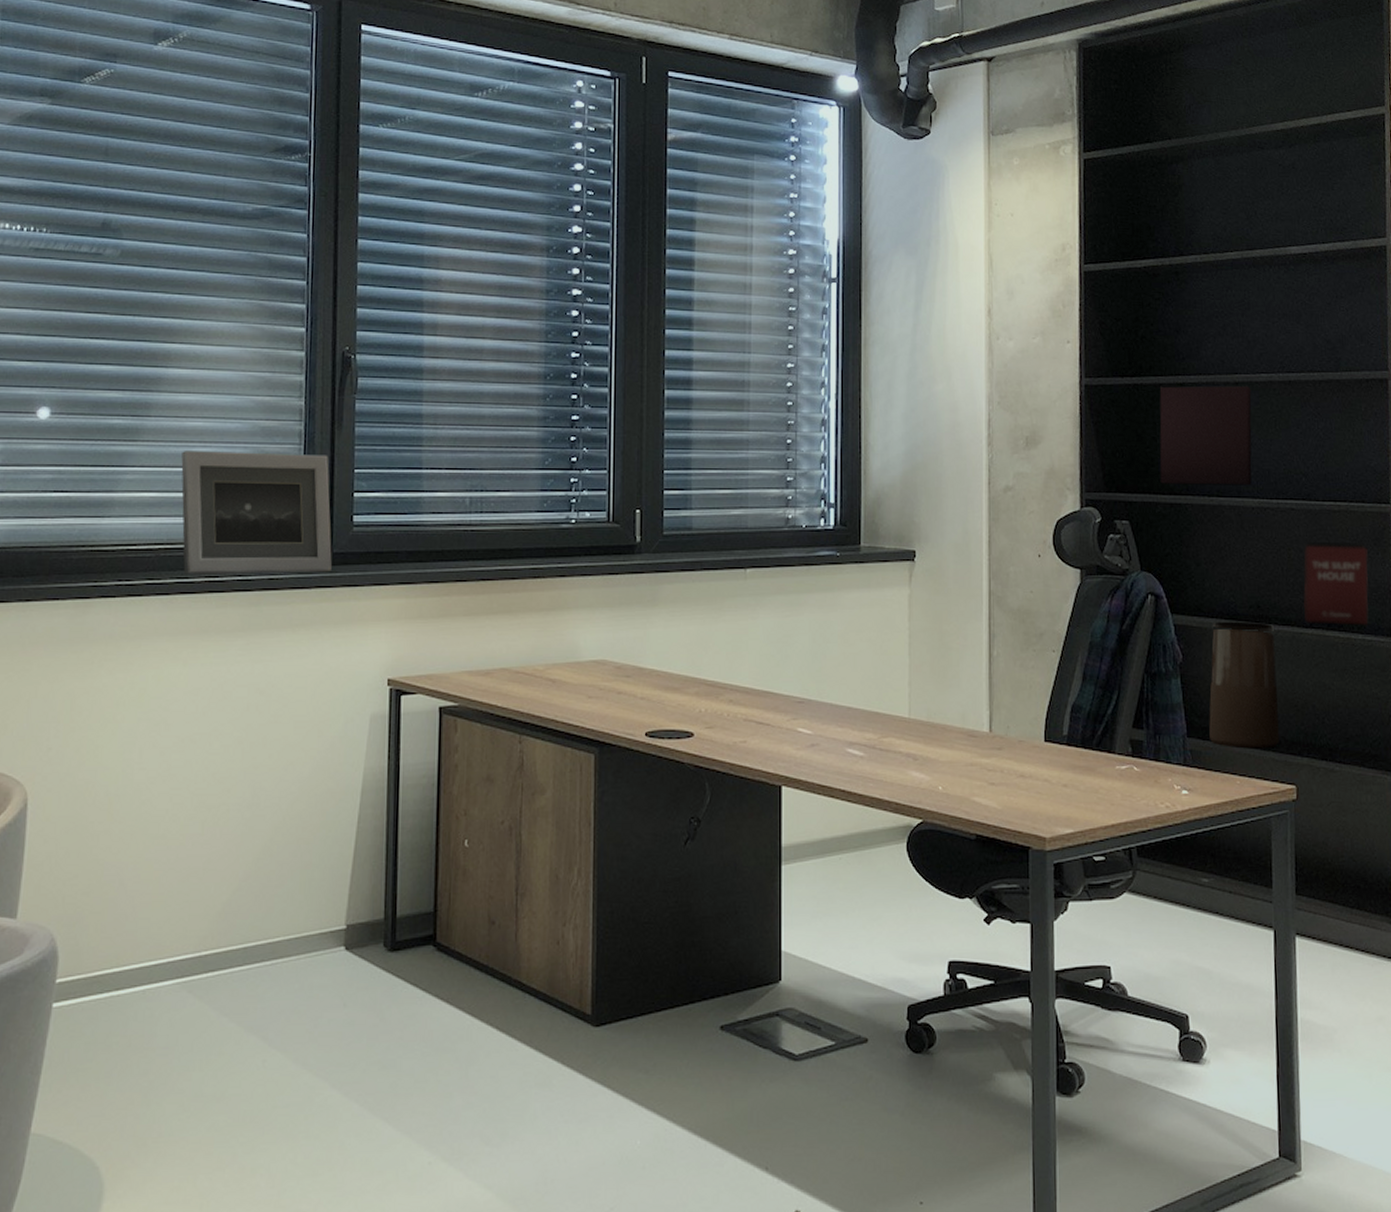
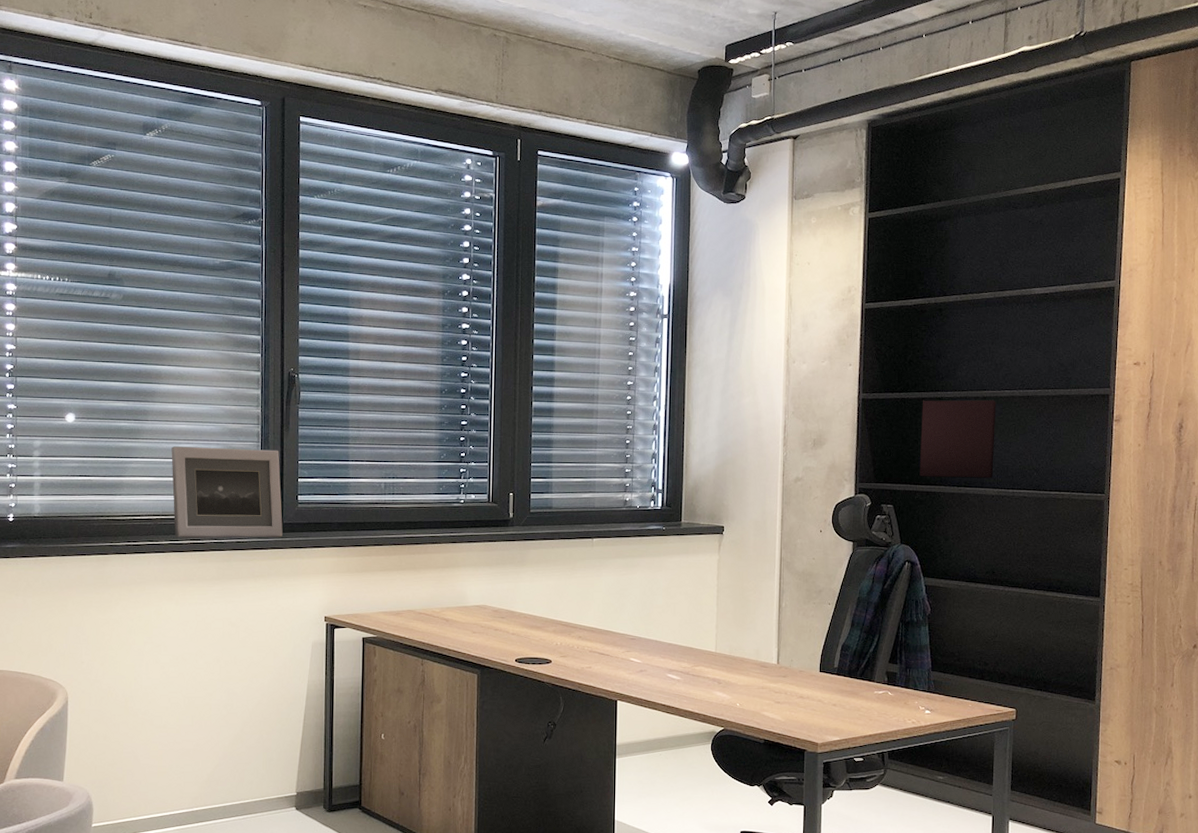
vase: present [1208,621,1279,749] -> none [948,583,1005,681]
books: present [1303,541,1369,626] -> none [1029,522,1084,589]

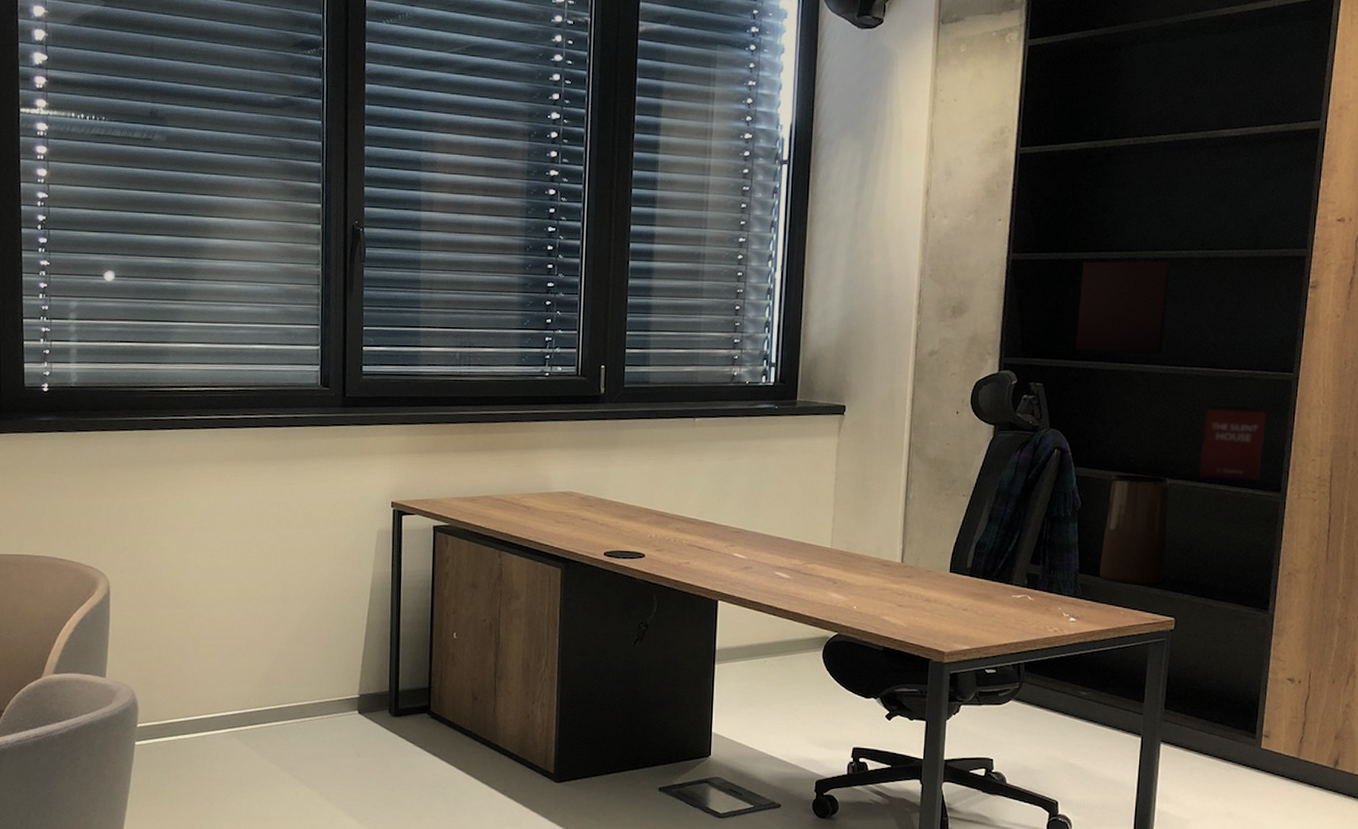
picture frame: present [171,446,284,538] -> none [221,309,346,414]
vase: none [948,583,1005,681] -> present [1098,474,1169,586]
books: none [1029,522,1084,589] -> present [1199,405,1266,482]

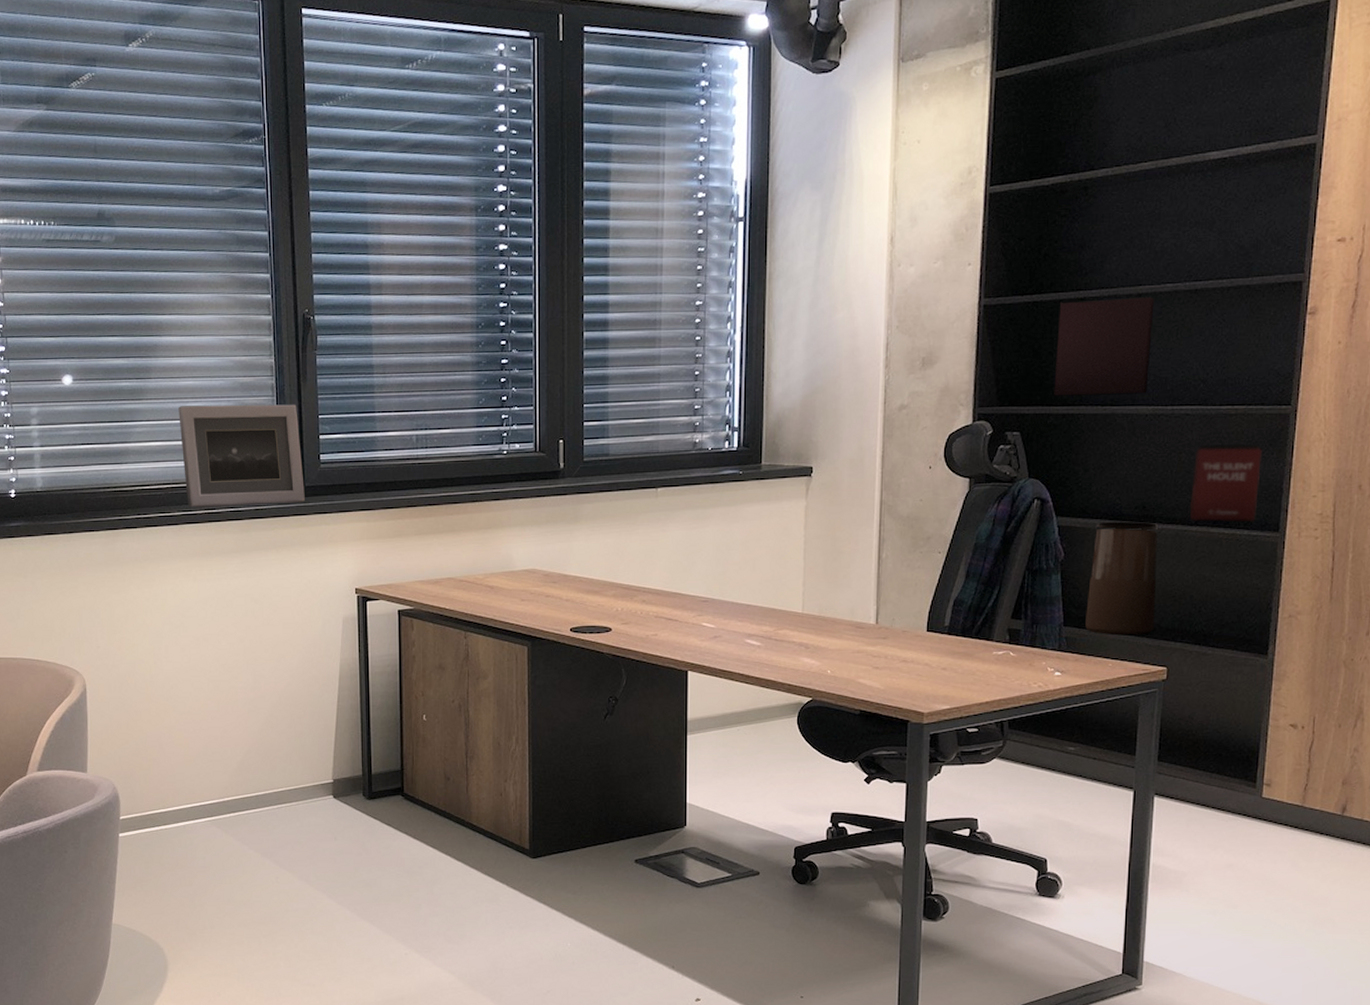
picture frame: none [221,309,346,414] -> present [178,404,306,508]

